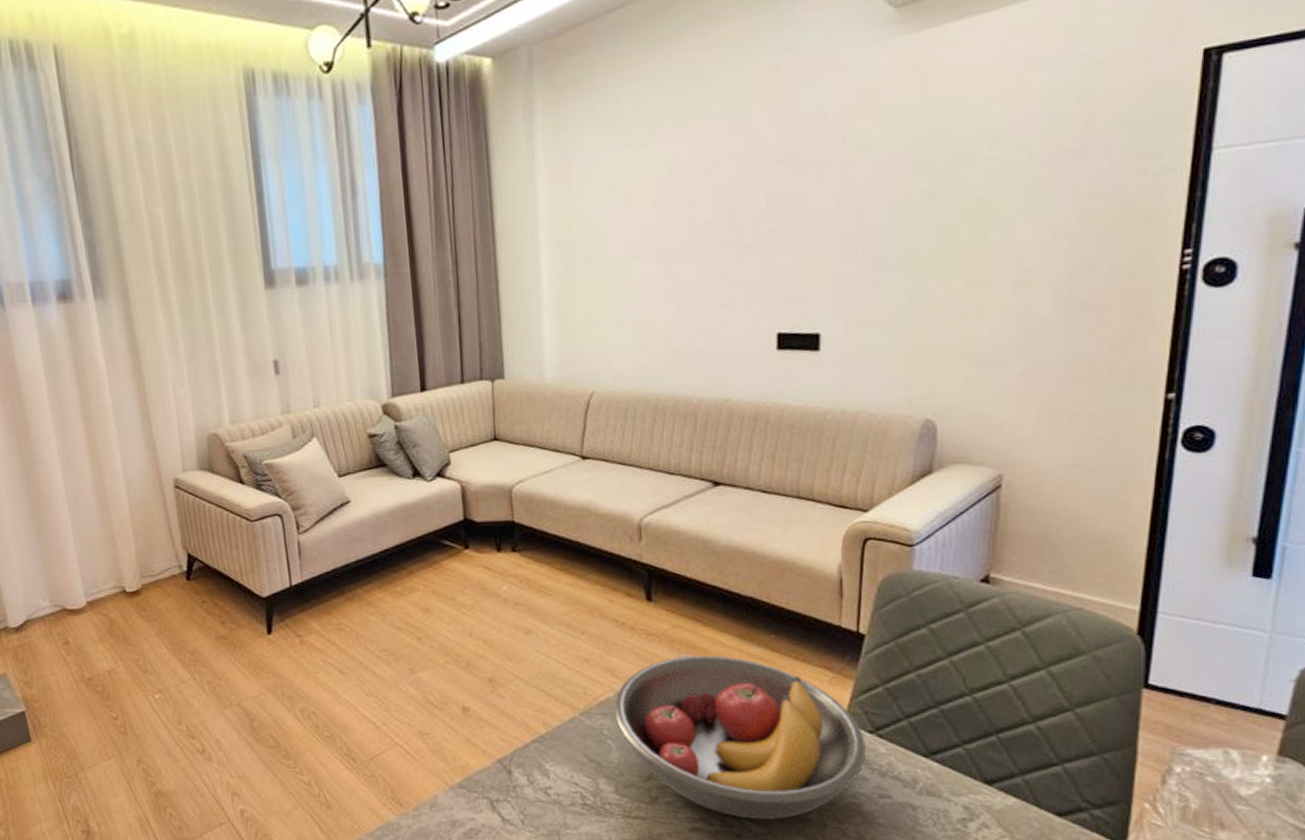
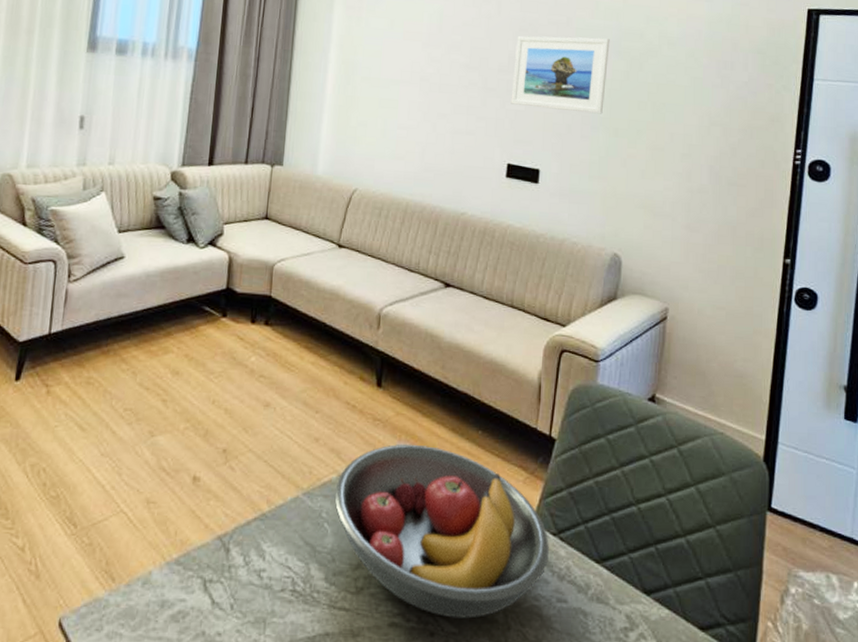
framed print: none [774,150,904,260] -> present [510,35,610,114]

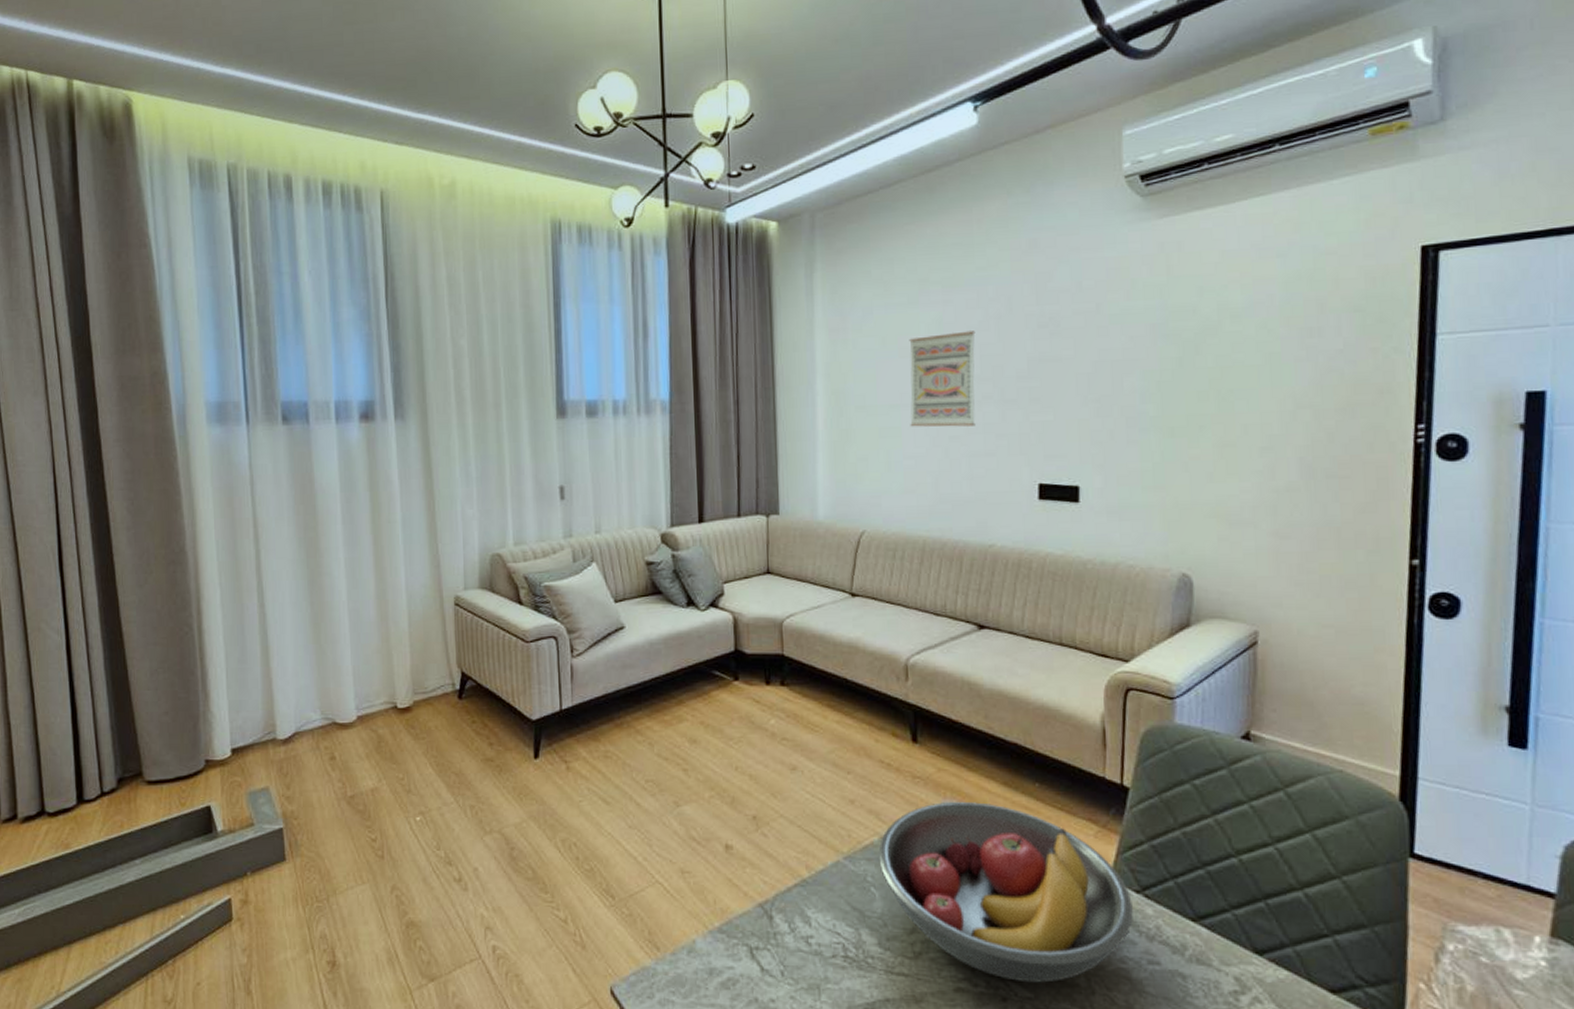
wall art: none [406,24,469,107] -> present [909,331,976,427]
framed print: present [510,35,610,114] -> none [1035,322,1154,415]

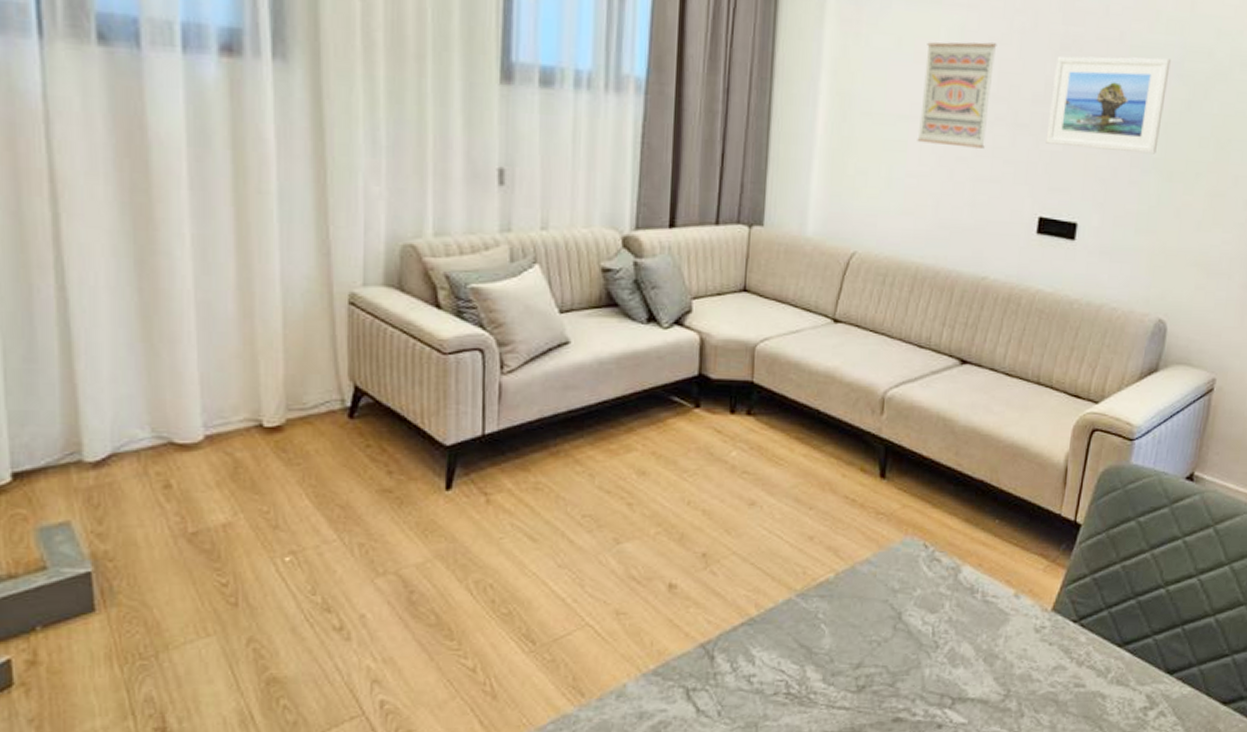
fruit bowl: present [878,801,1134,983] -> none [832,537,1070,710]
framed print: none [1035,322,1154,415] -> present [1045,56,1171,154]

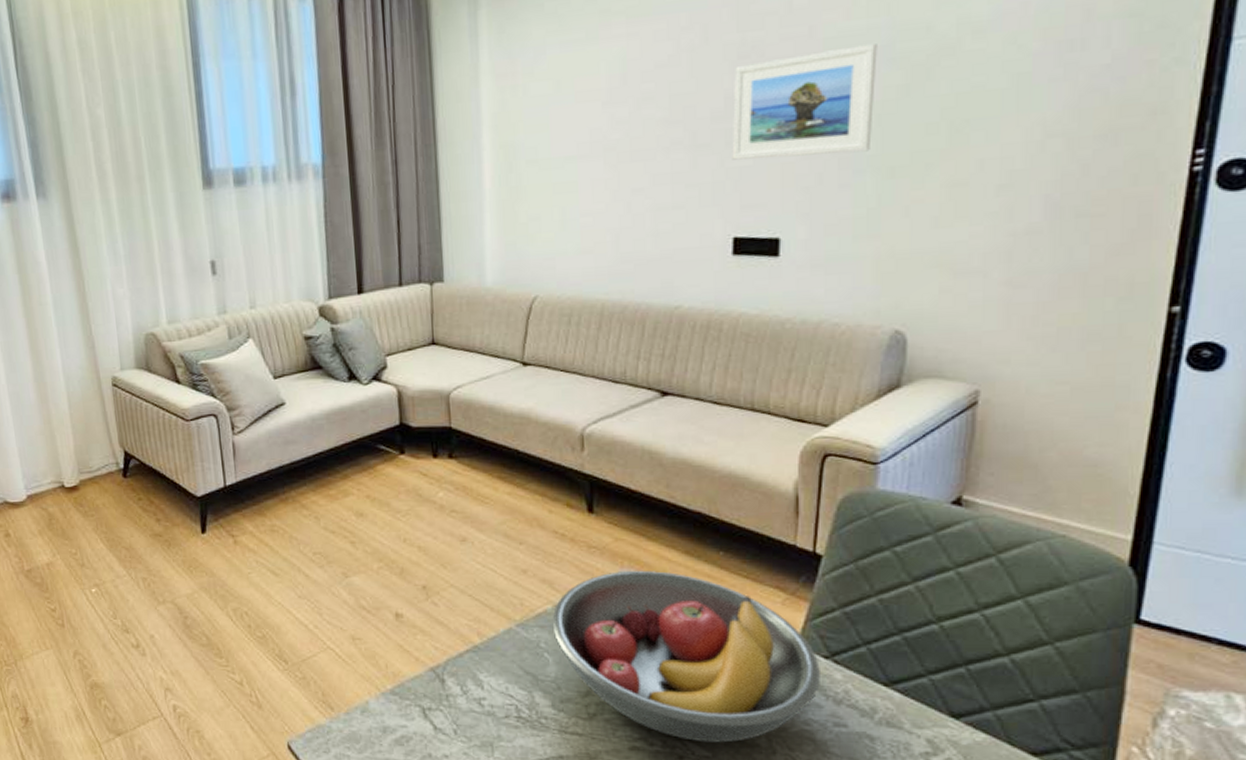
fruit bowl: none [832,537,1070,710] -> present [552,570,822,743]
wall art: present [917,42,997,149] -> none [587,67,664,181]

